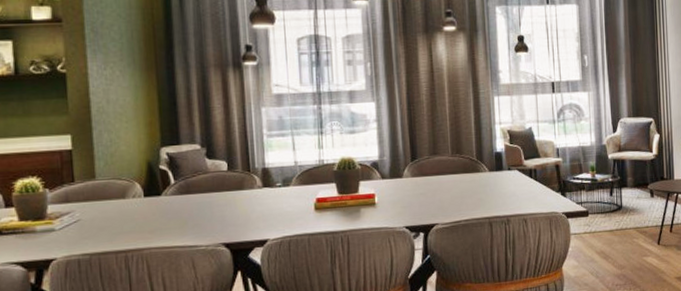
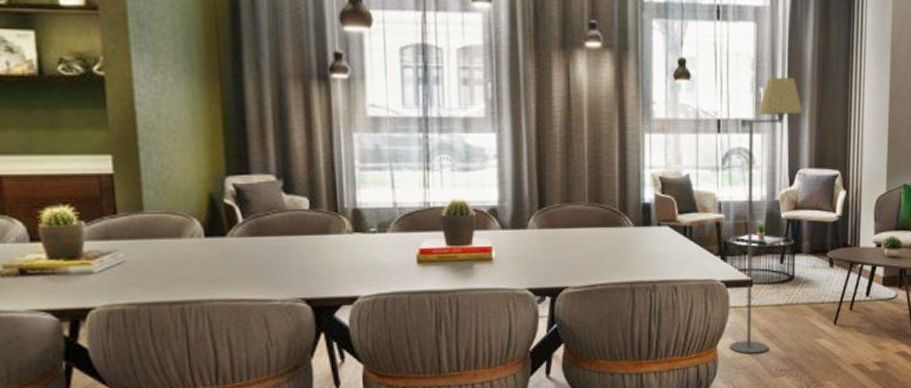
floor lamp: none [571,45,620,273] -> present [730,77,803,354]

